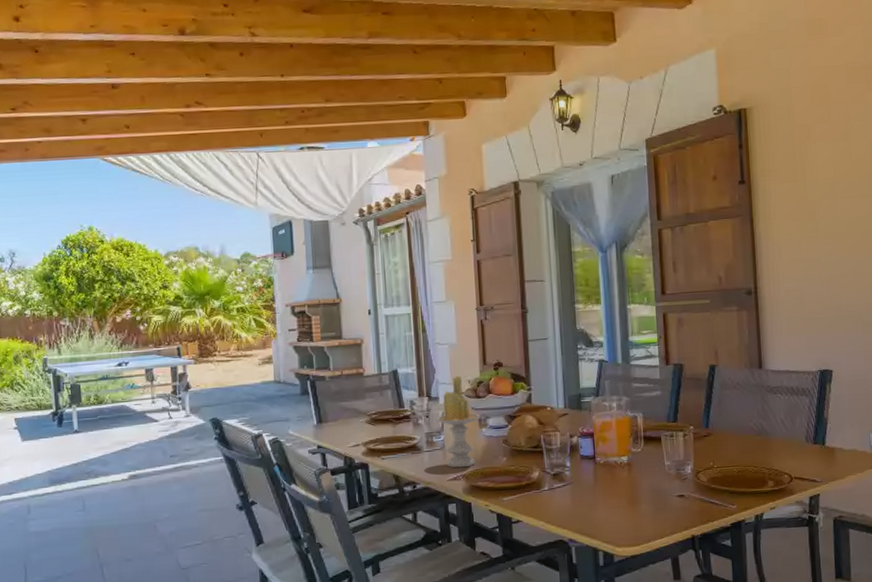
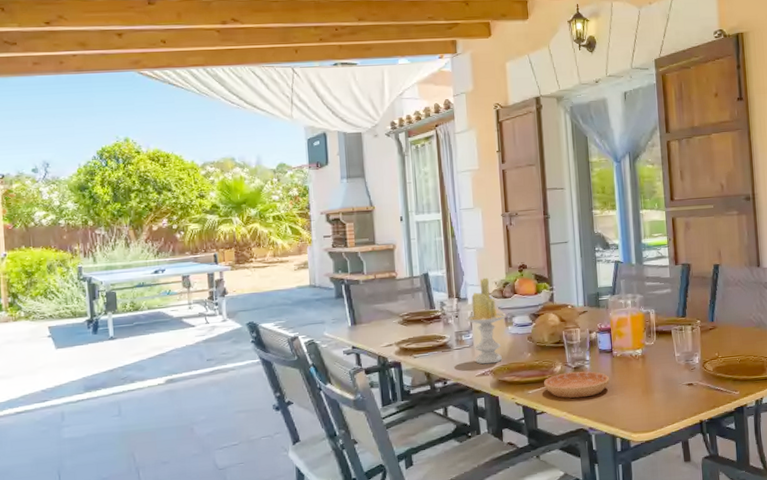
saucer: none [520,478,592,508] -> present [544,371,609,399]

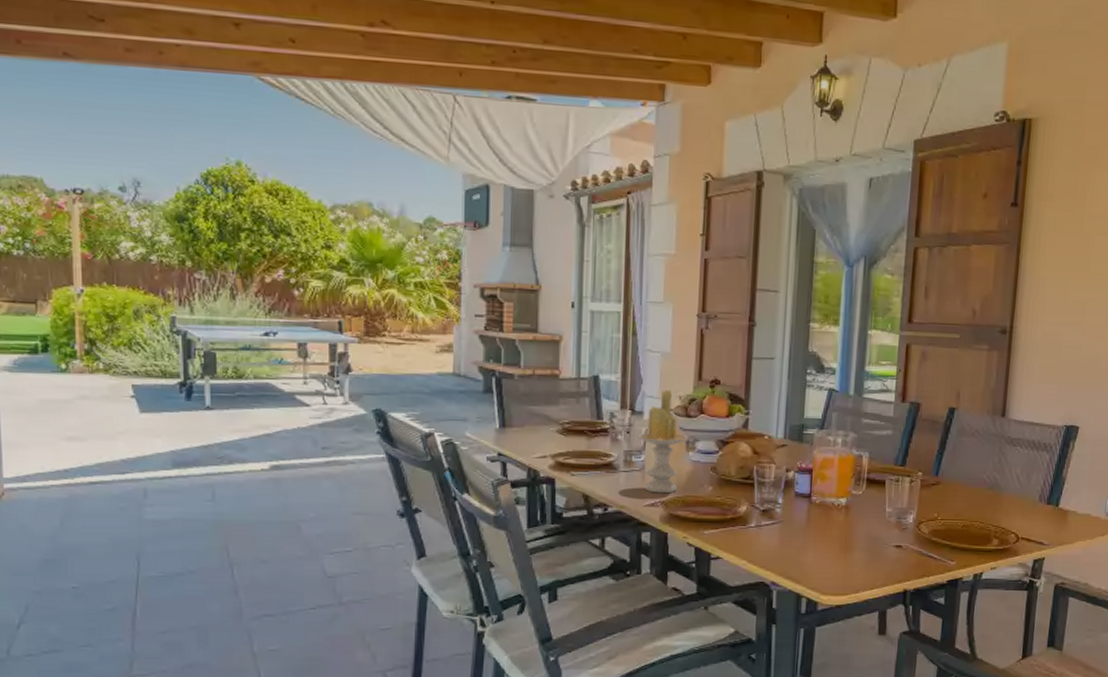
saucer: present [544,371,609,399] -> none [724,514,803,547]

